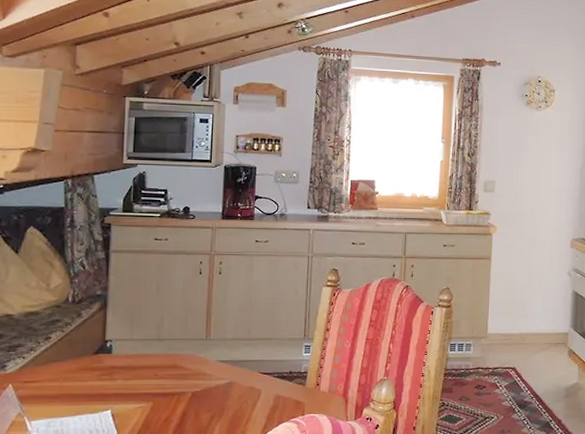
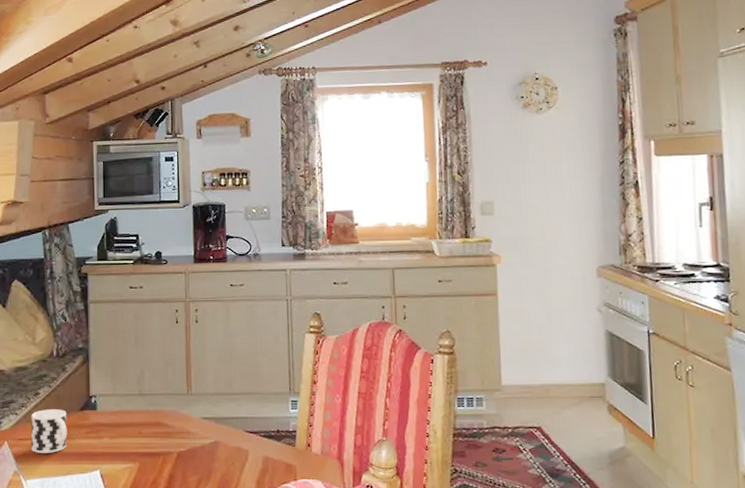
cup: none [37,353,80,395] -> present [30,409,67,453]

